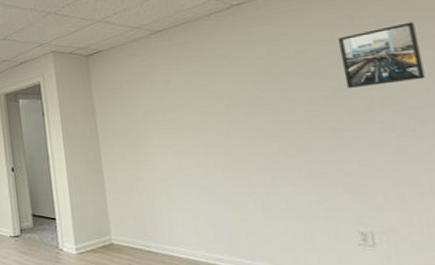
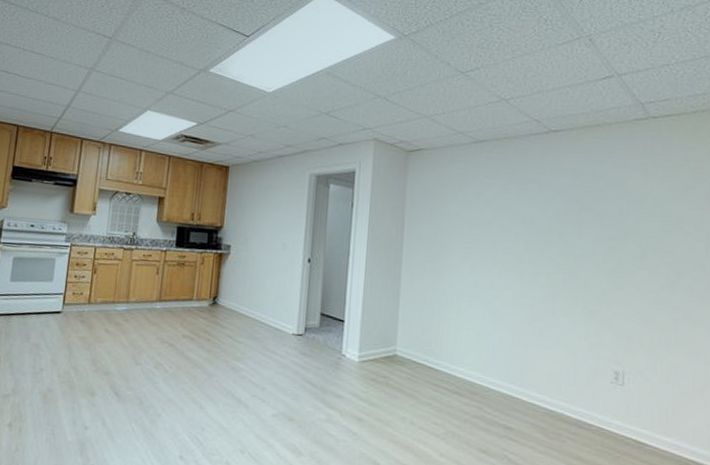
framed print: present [337,22,425,88] -> none [629,181,691,236]

